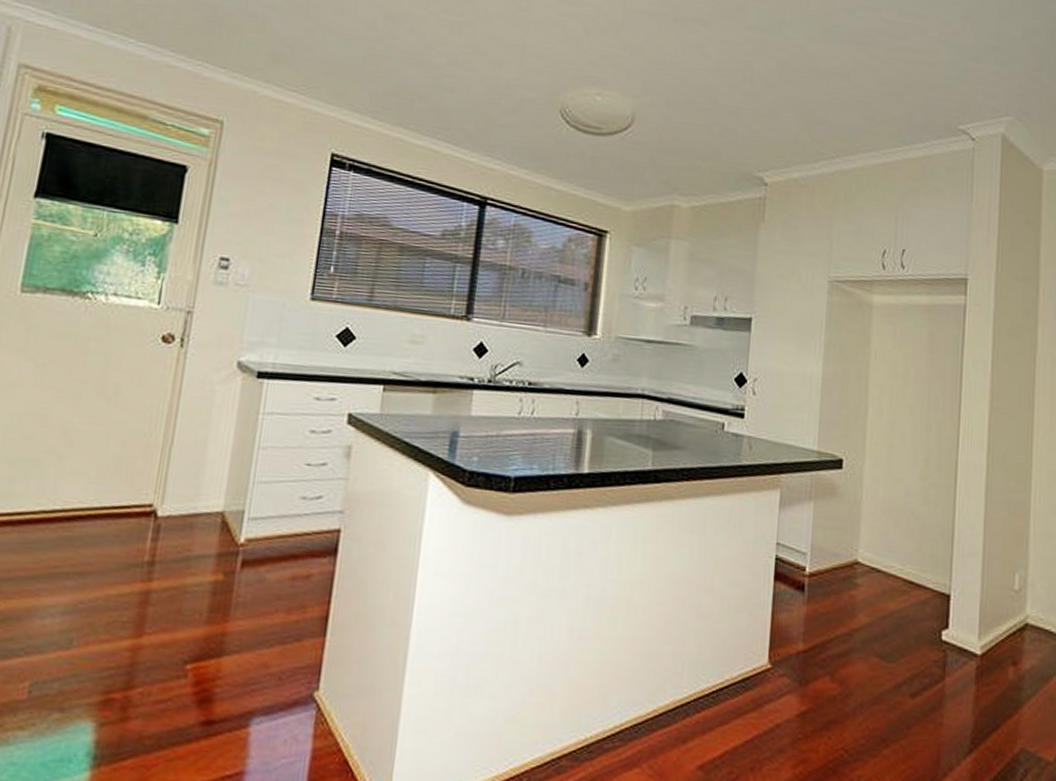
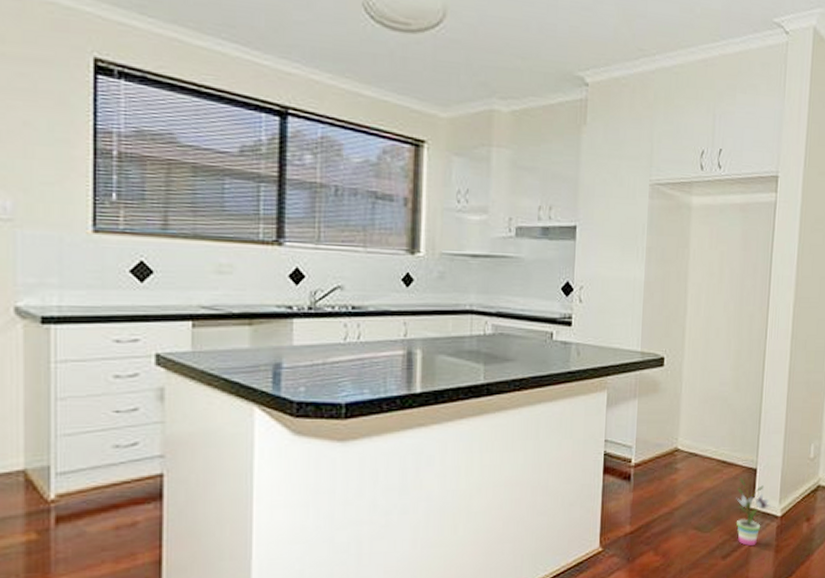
potted plant: none [926,602,971,686] -> present [736,477,773,546]

